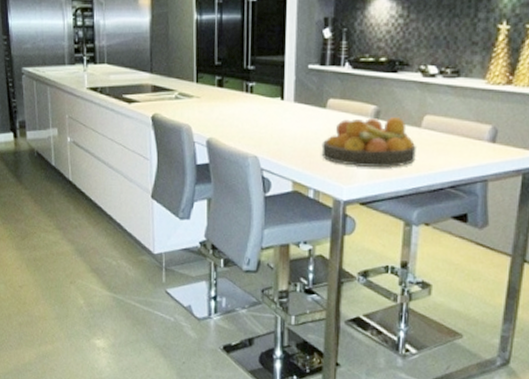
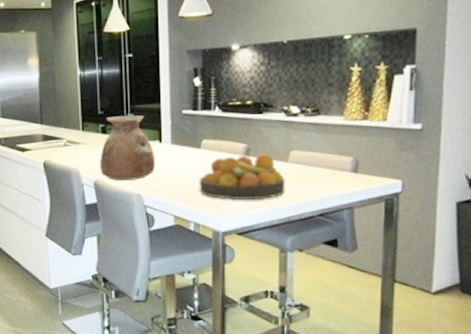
vase: none [214,68,276,140] -> present [100,115,156,180]

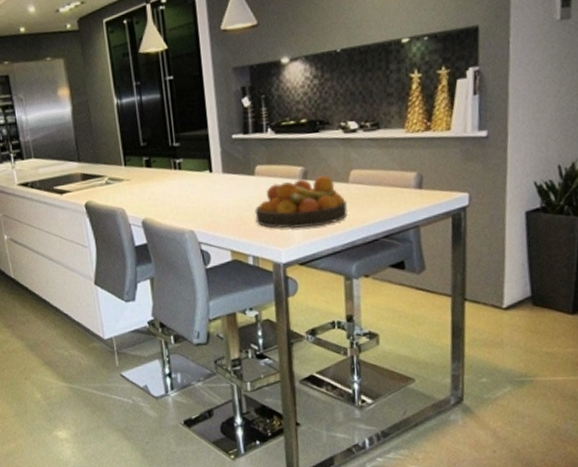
vase: present [100,115,156,180] -> none [146,143,208,218]

